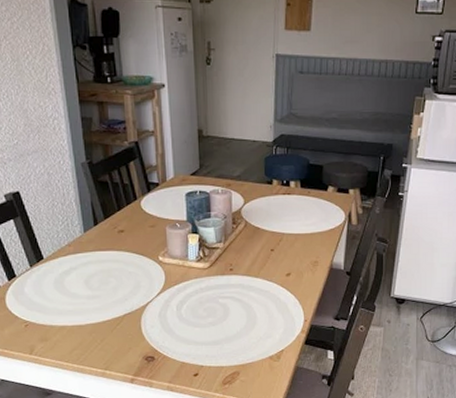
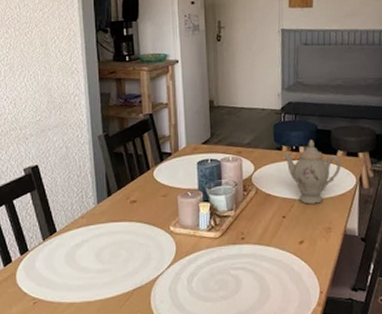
teapot: none [273,174,330,239] -> present [283,140,341,204]

